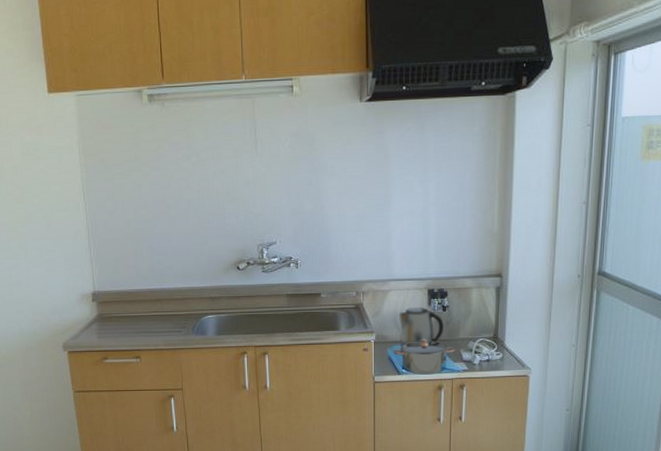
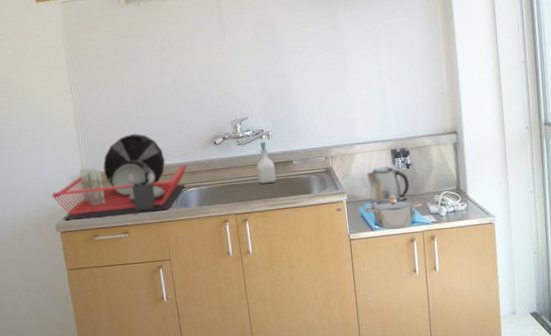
dish rack: none [59,250,207,340] -> present [52,133,188,221]
soap bottle: none [282,270,301,317] -> present [257,142,276,185]

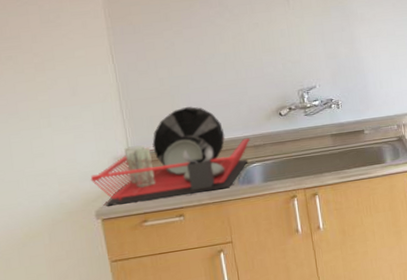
soap bottle: present [257,142,276,185] -> none [326,111,347,156]

